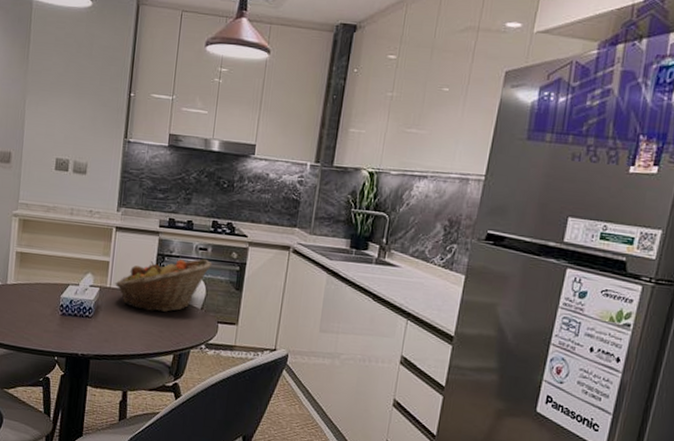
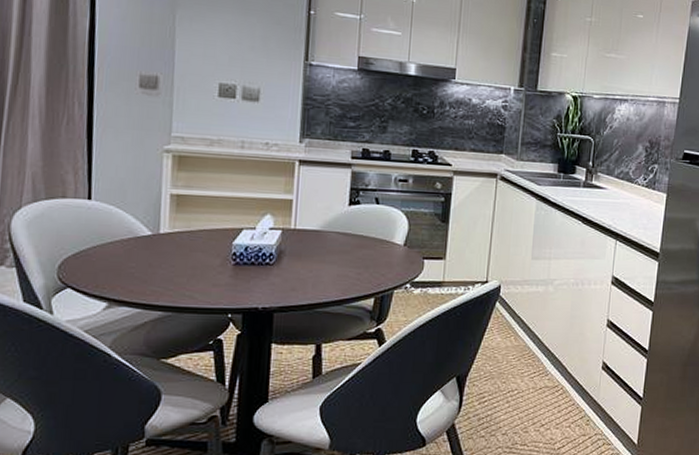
fruit basket: present [115,258,212,312] -> none [301,190,414,253]

